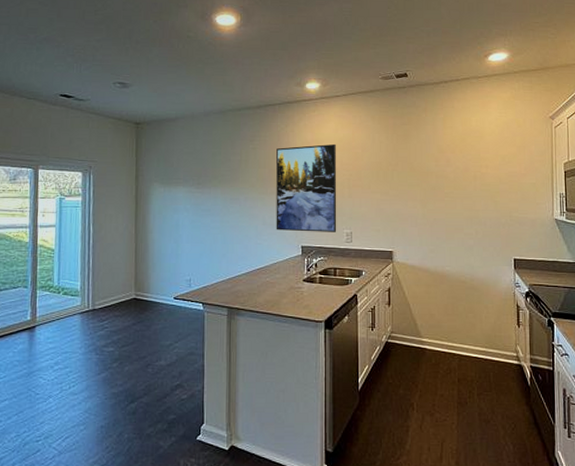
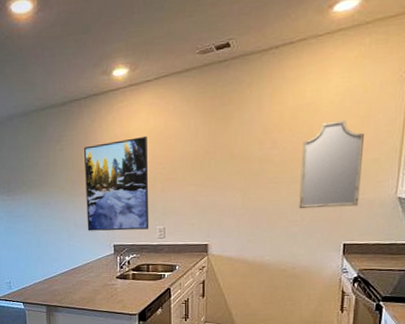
home mirror: none [471,148,523,224] -> present [299,120,365,209]

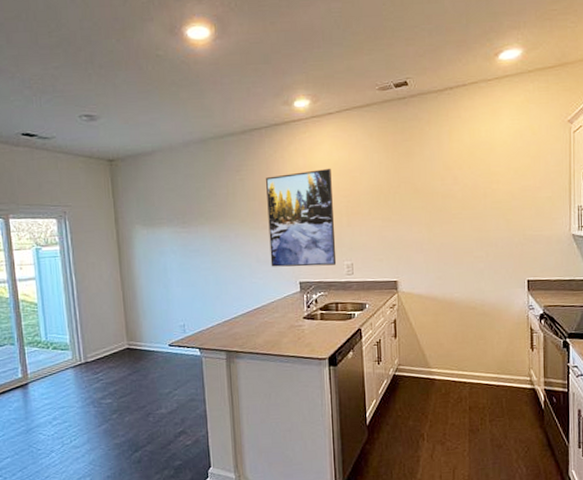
home mirror: present [299,120,365,209] -> none [481,159,538,245]

